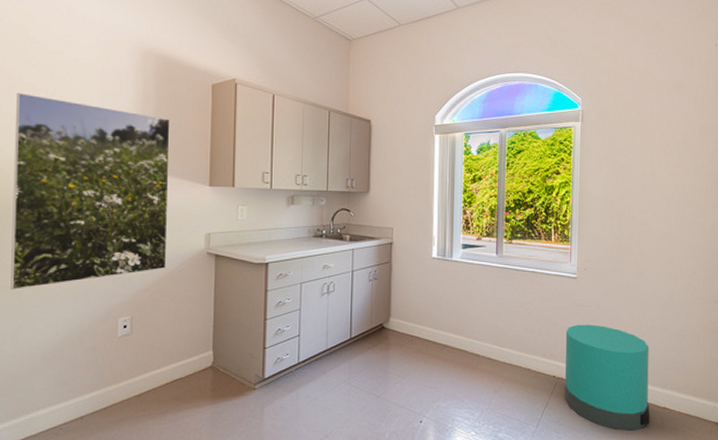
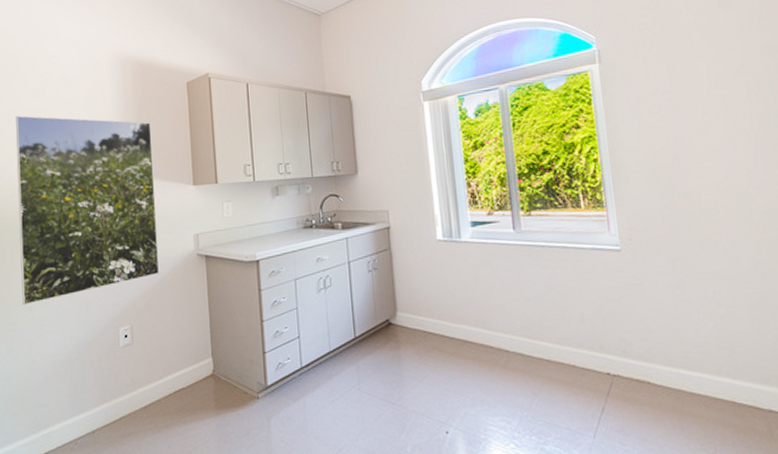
trash can: present [565,324,650,431] -> none [615,306,751,442]

